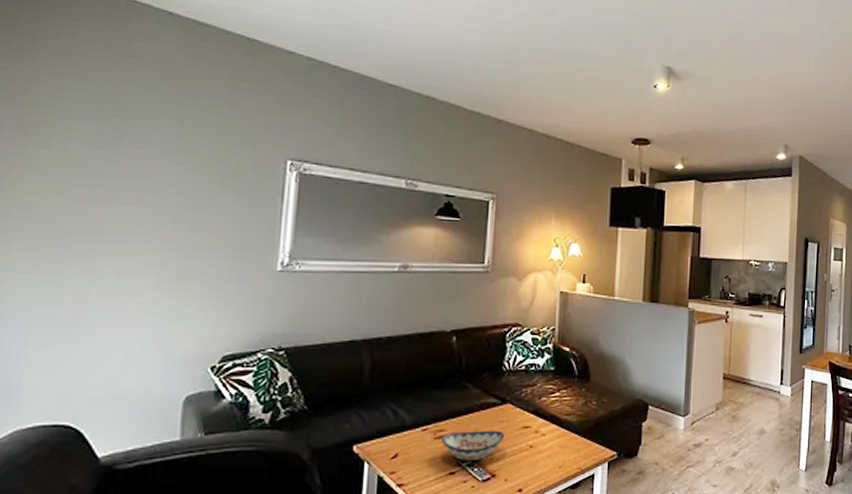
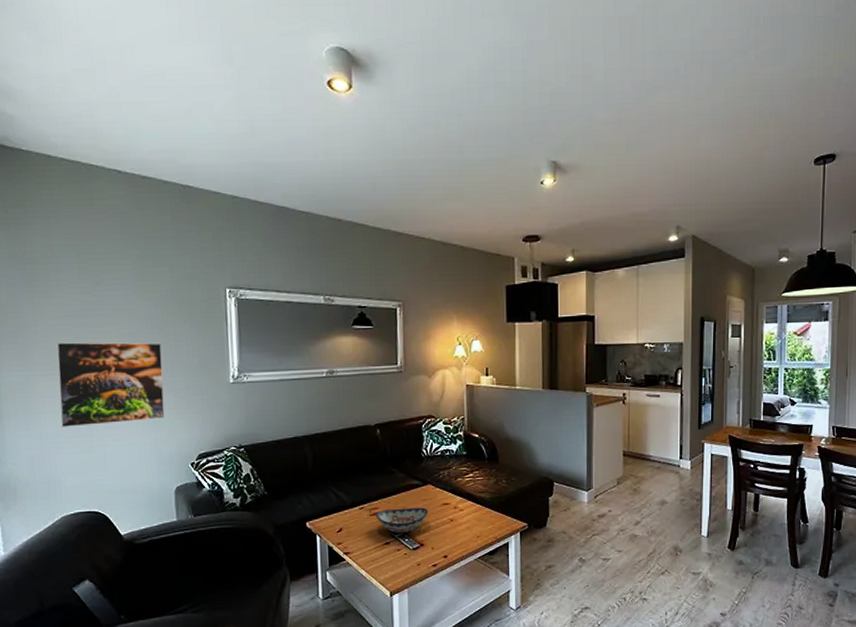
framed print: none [35,205,194,313] -> present [56,342,165,427]

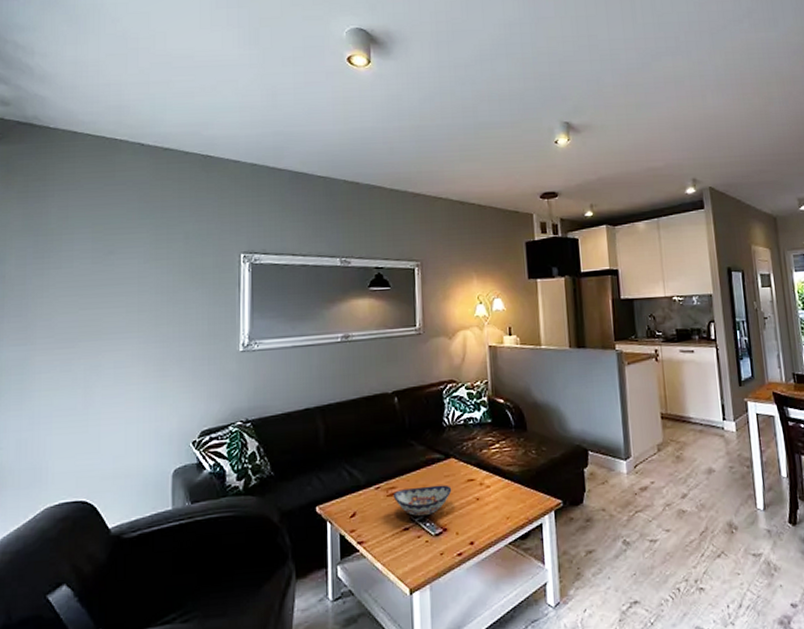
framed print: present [56,342,165,427] -> none [56,311,171,406]

